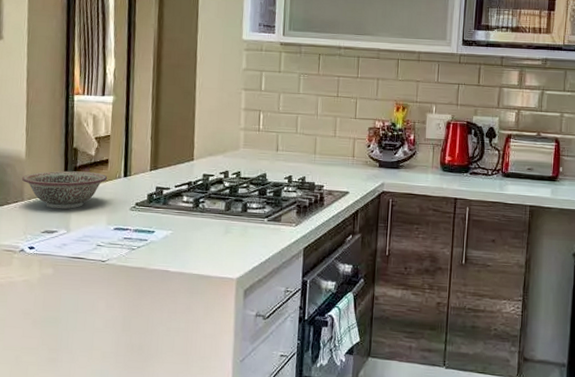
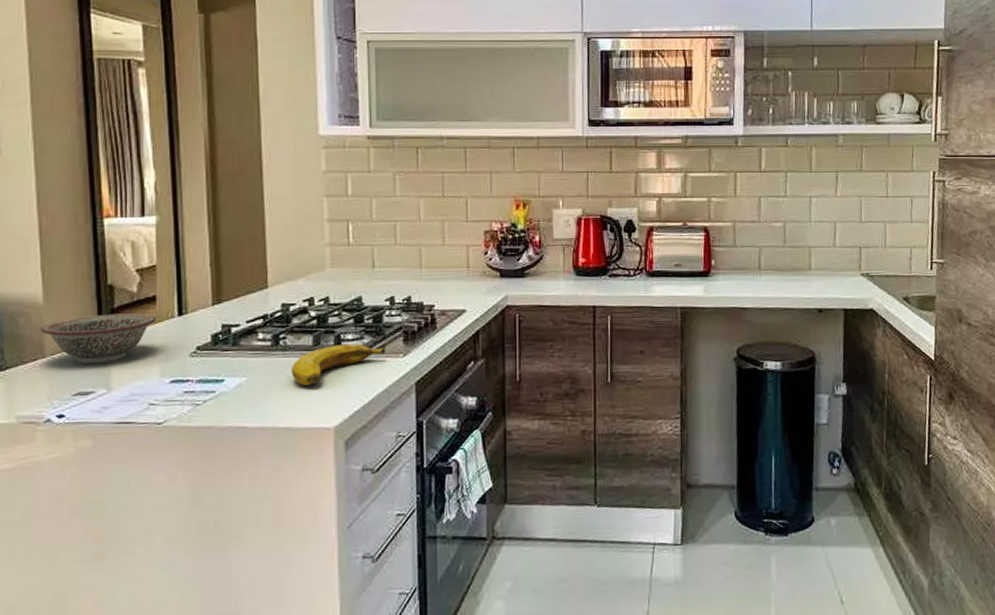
banana: none [206,211,281,242] -> present [291,344,385,386]

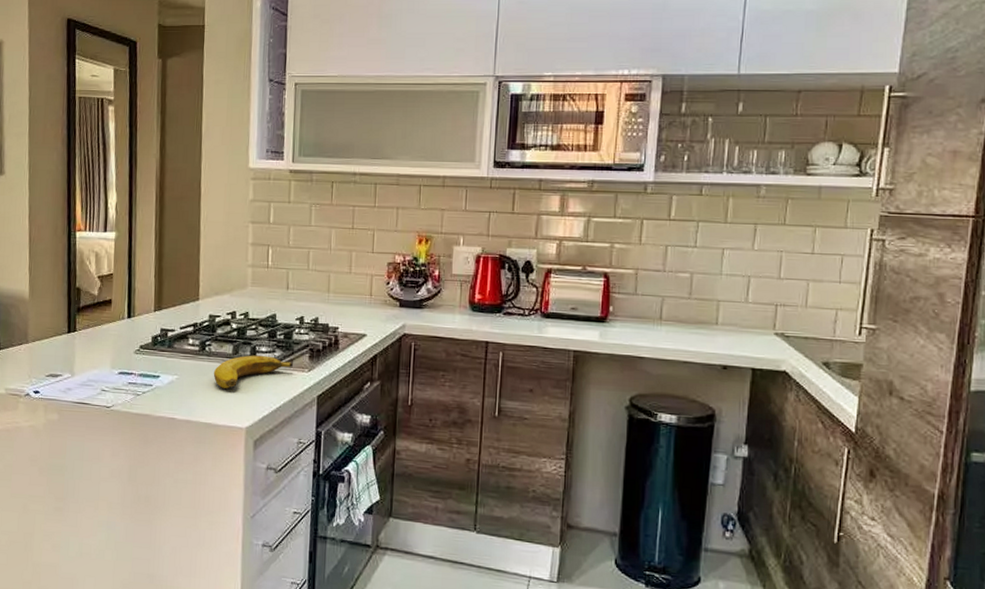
decorative bowl: present [40,313,157,364] -> none [25,311,111,352]

